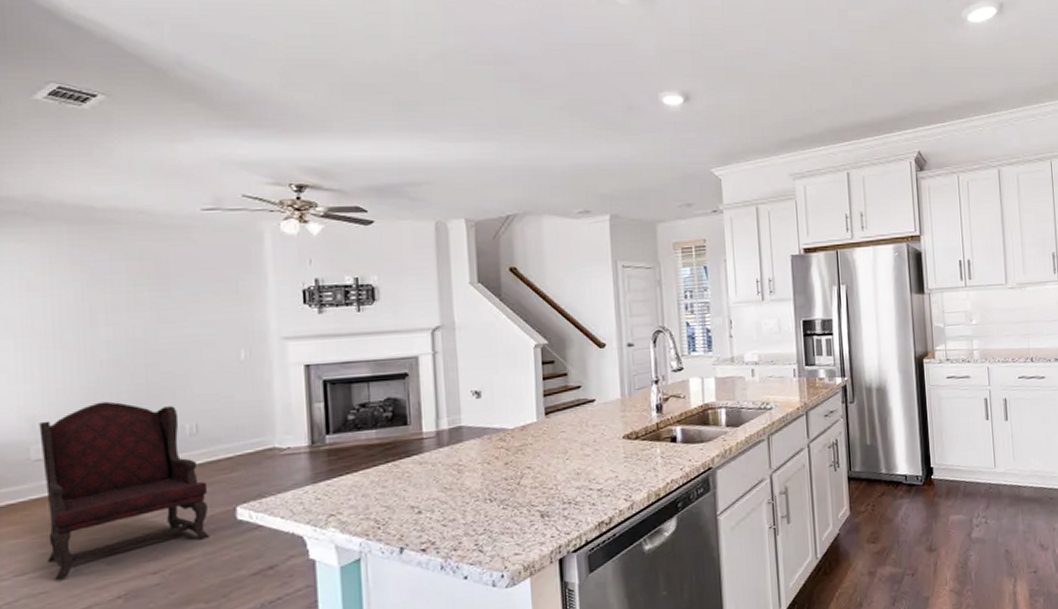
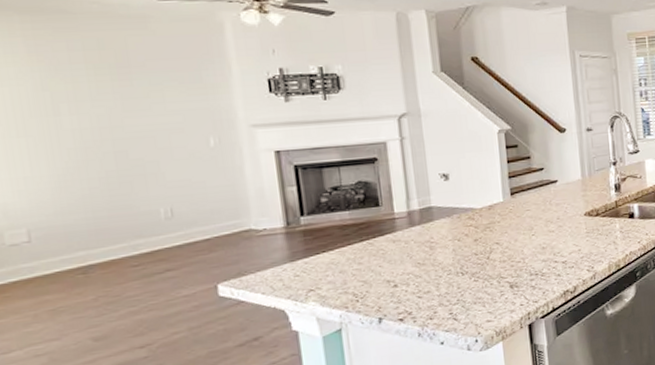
armchair: present [39,401,210,581] -> none [10,188,194,357]

